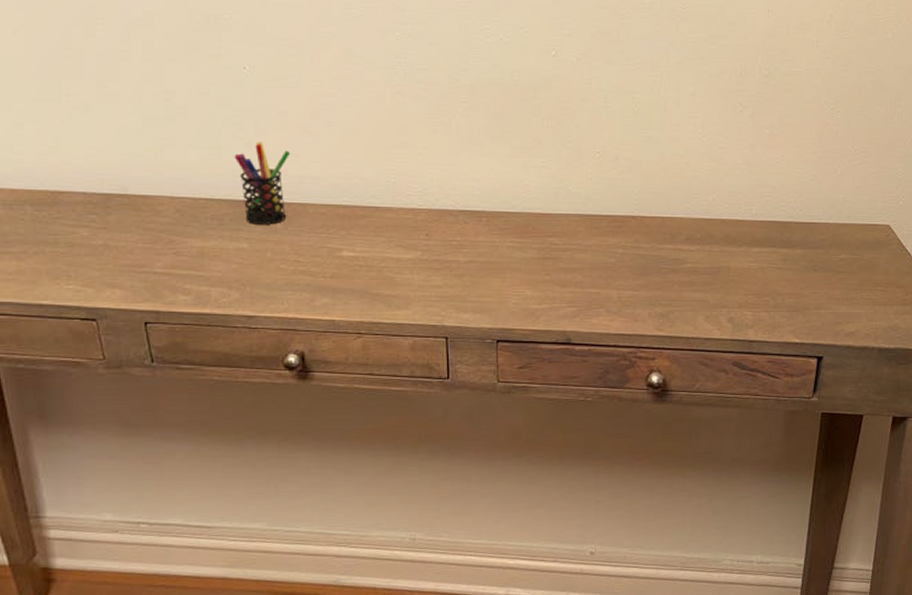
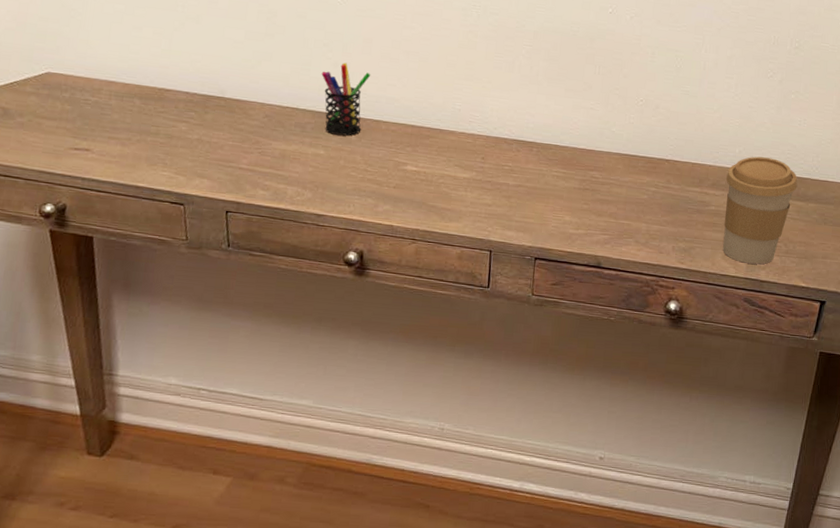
coffee cup: none [700,203,781,323] -> present [723,156,798,265]

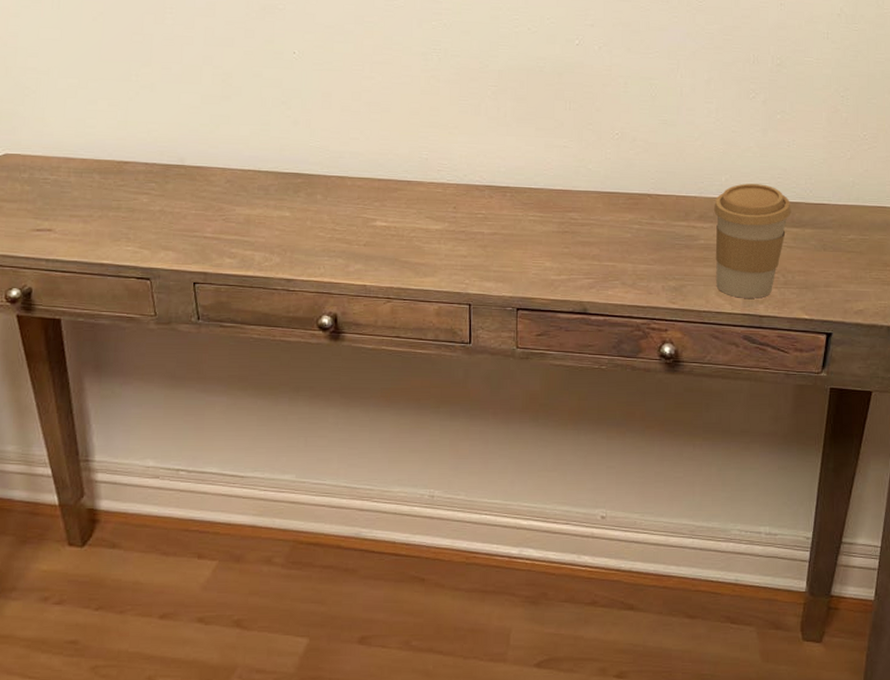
pen holder: present [321,62,371,136] -> none [281,119,333,195]

